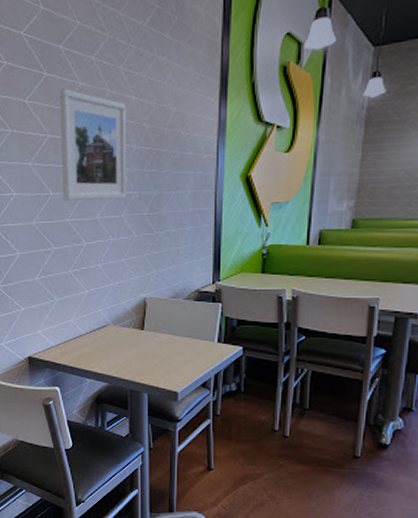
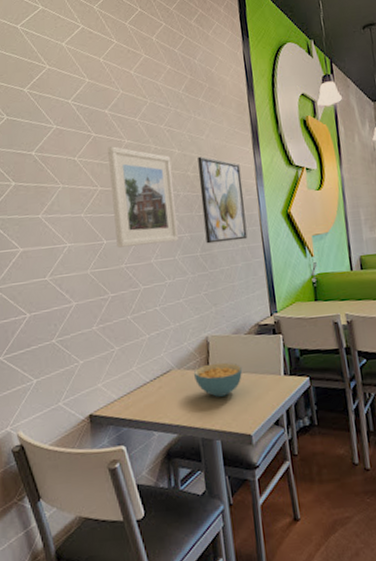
cereal bowl: none [128,323,177,355] -> present [193,362,243,397]
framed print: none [154,105,202,204] -> present [197,156,248,244]

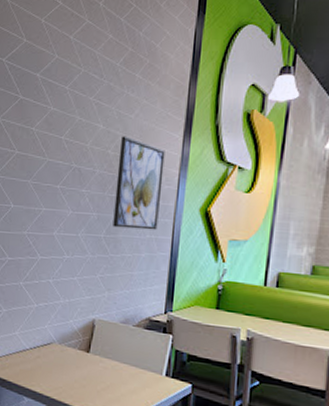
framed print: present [108,146,178,248] -> none [23,112,94,220]
cereal bowl: present [193,362,243,397] -> none [73,346,124,381]

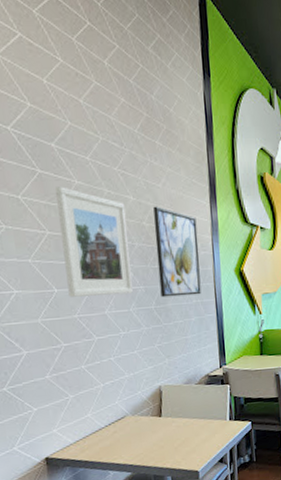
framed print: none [23,112,94,220] -> present [55,187,133,297]

